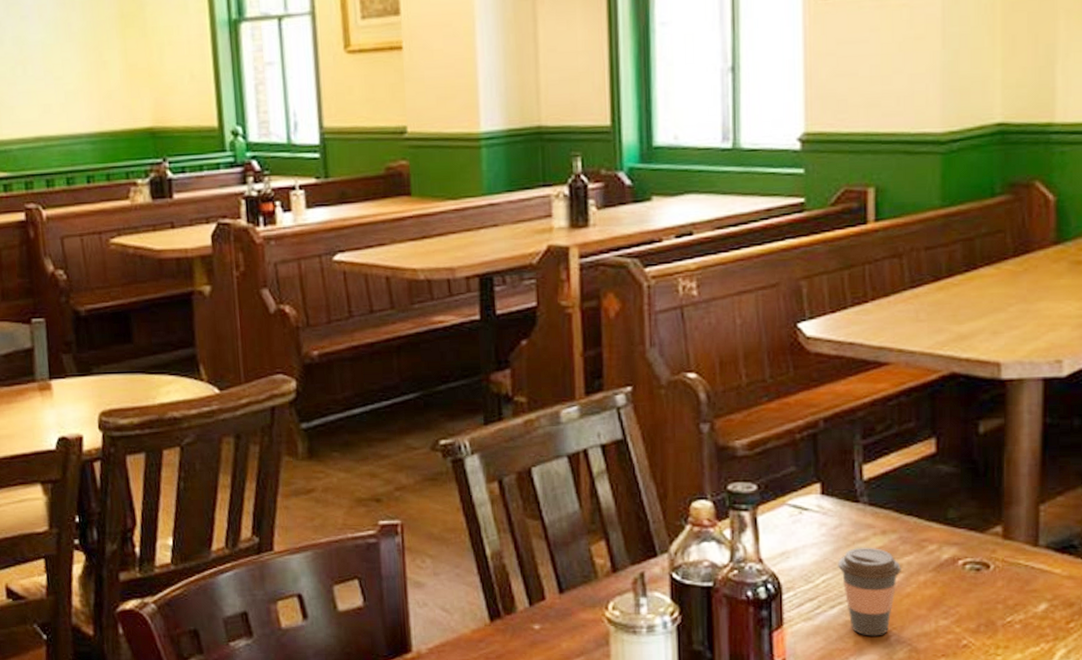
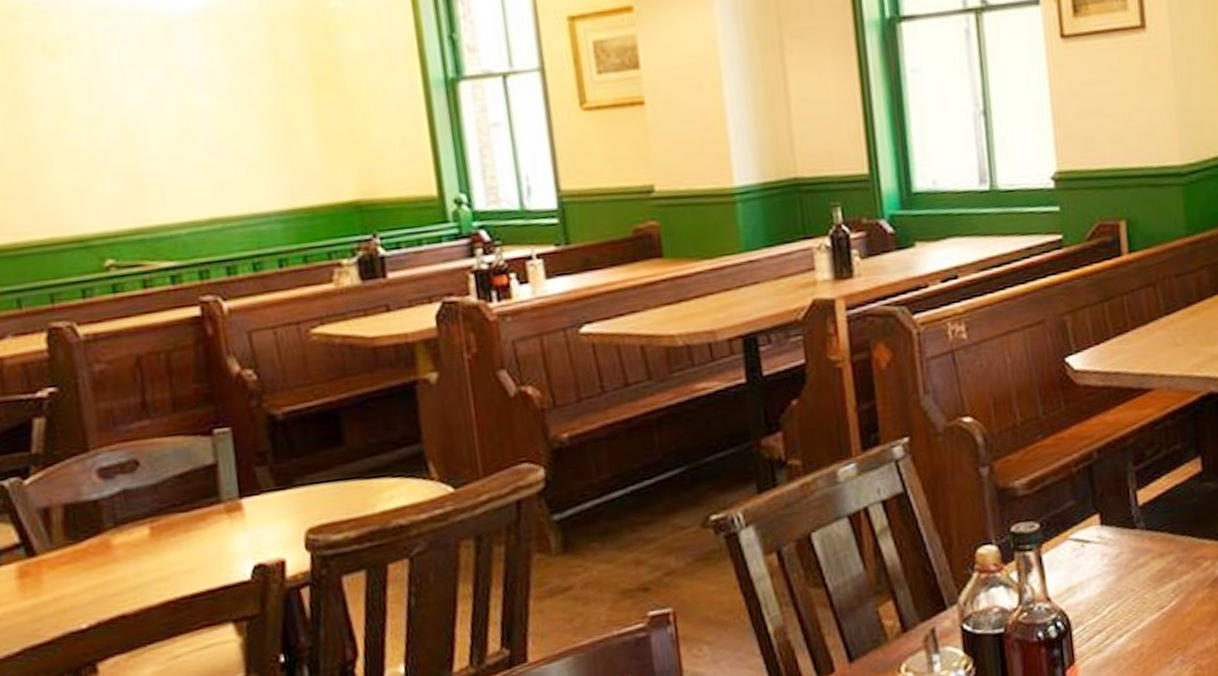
coffee cup: present [838,547,901,636] -> none [1121,571,1181,661]

